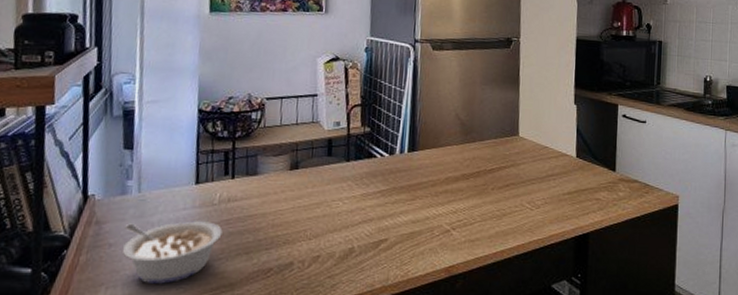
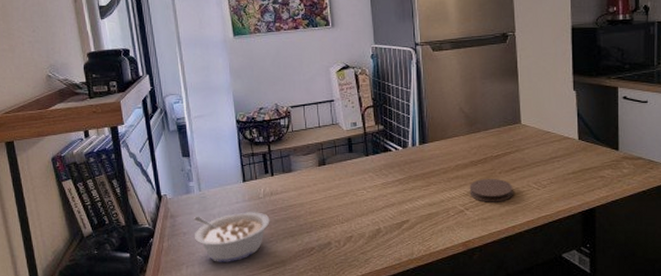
coaster: none [458,194,505,223] -> present [469,178,513,202]

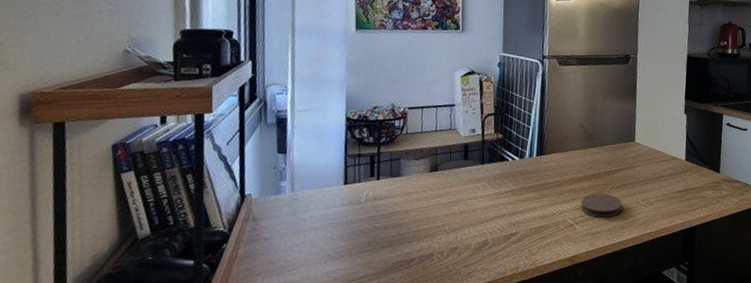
legume: present [193,212,270,263] -> none [277,217,369,274]

